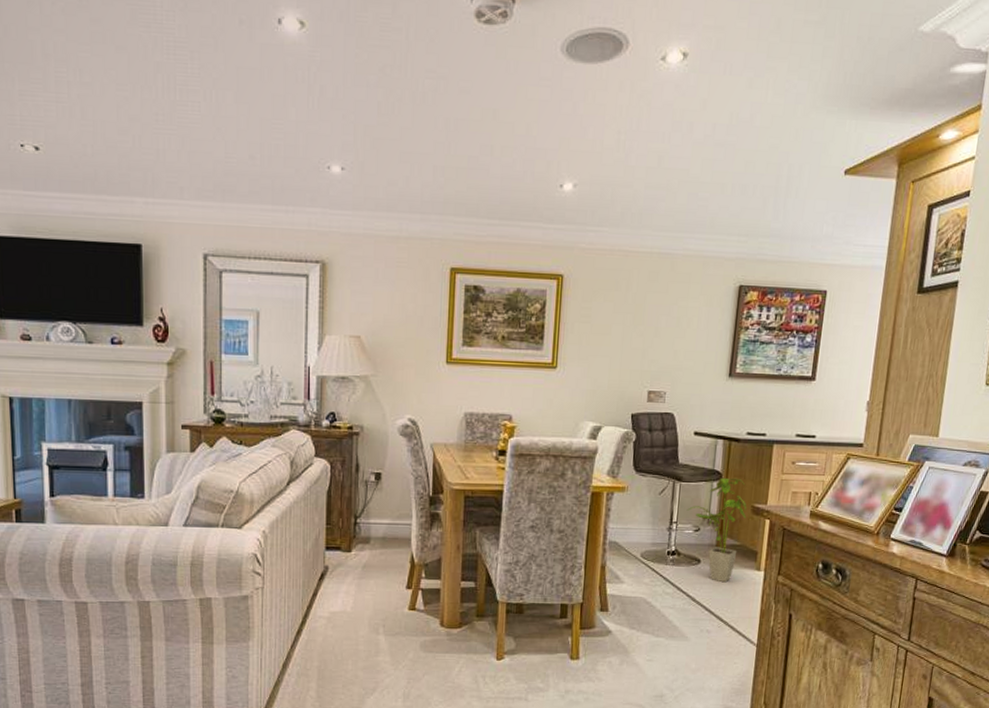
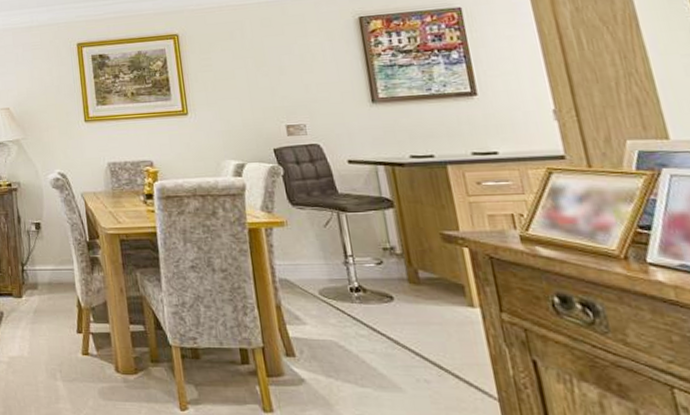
house plant: present [686,477,747,583] -> none [360,204,439,322]

